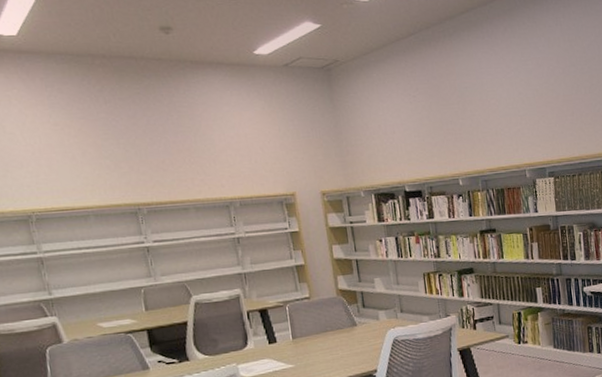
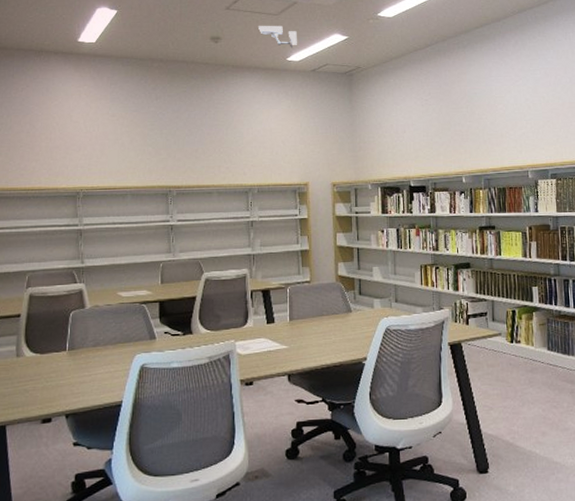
security camera: none [215,12,263,40] -> present [258,25,297,49]

